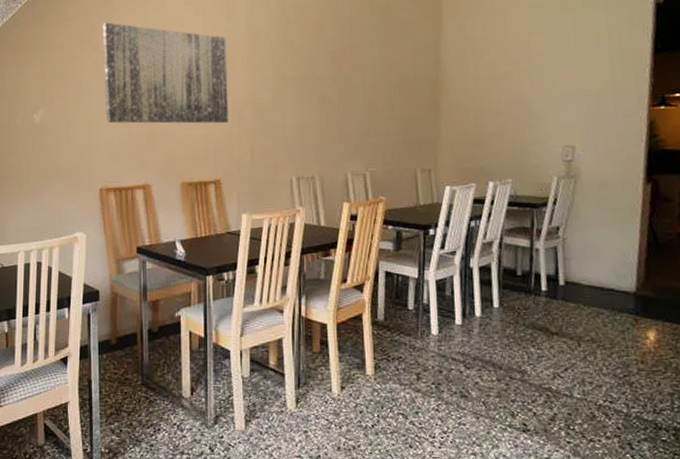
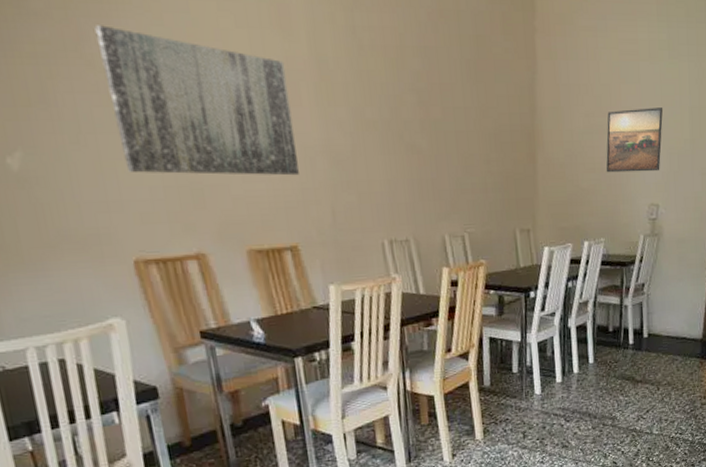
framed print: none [513,53,578,116] -> present [606,108,663,173]

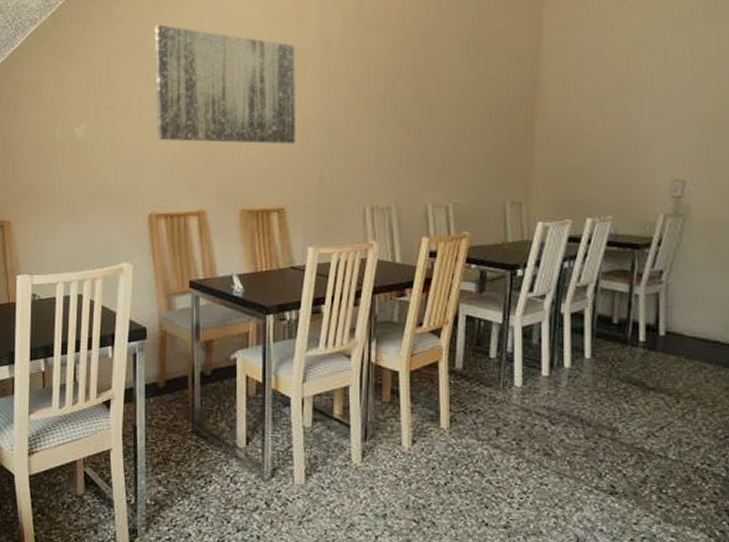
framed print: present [606,108,663,173] -> none [618,74,695,144]

